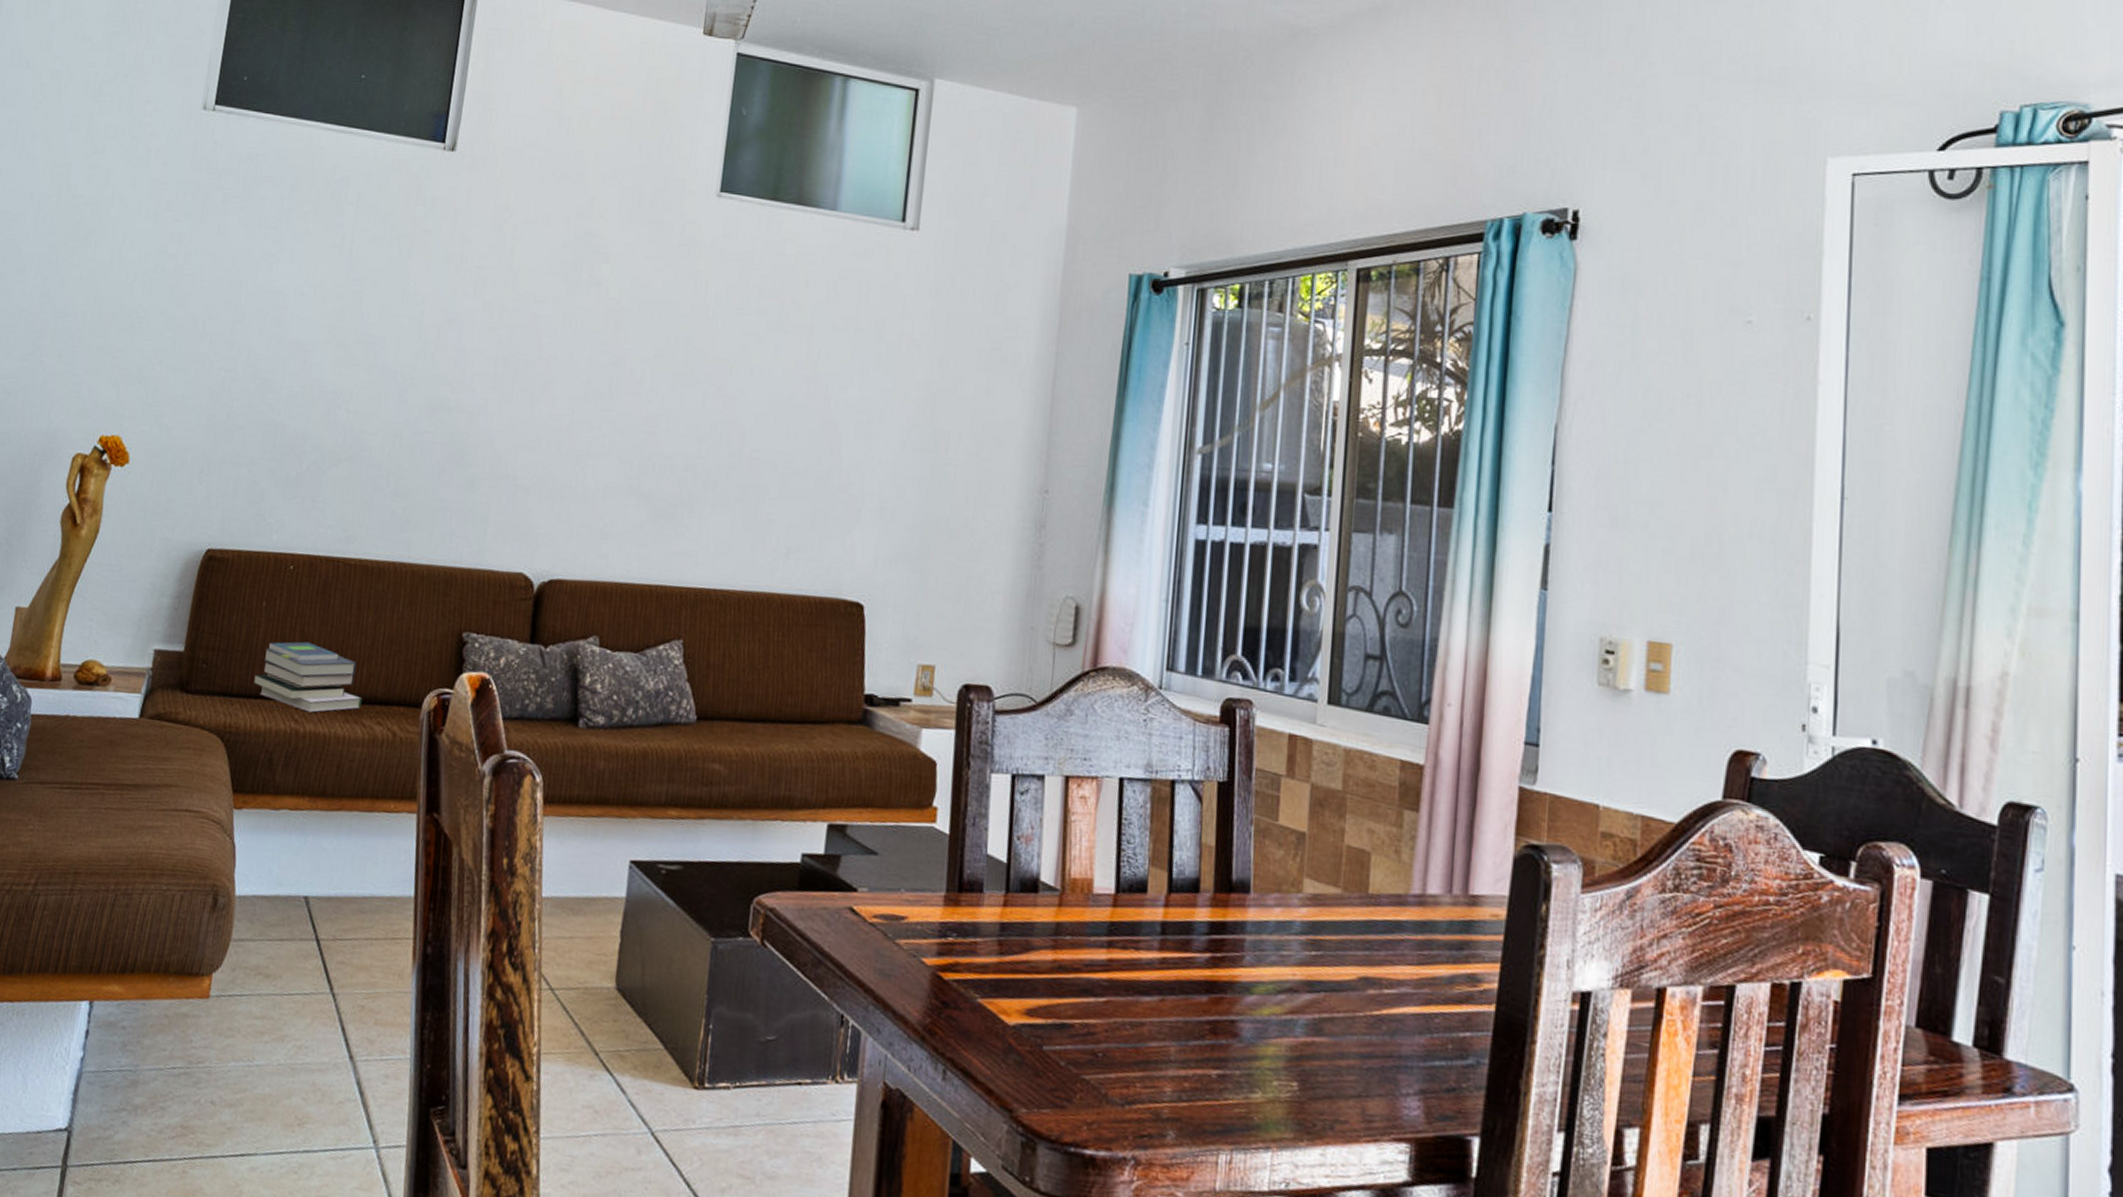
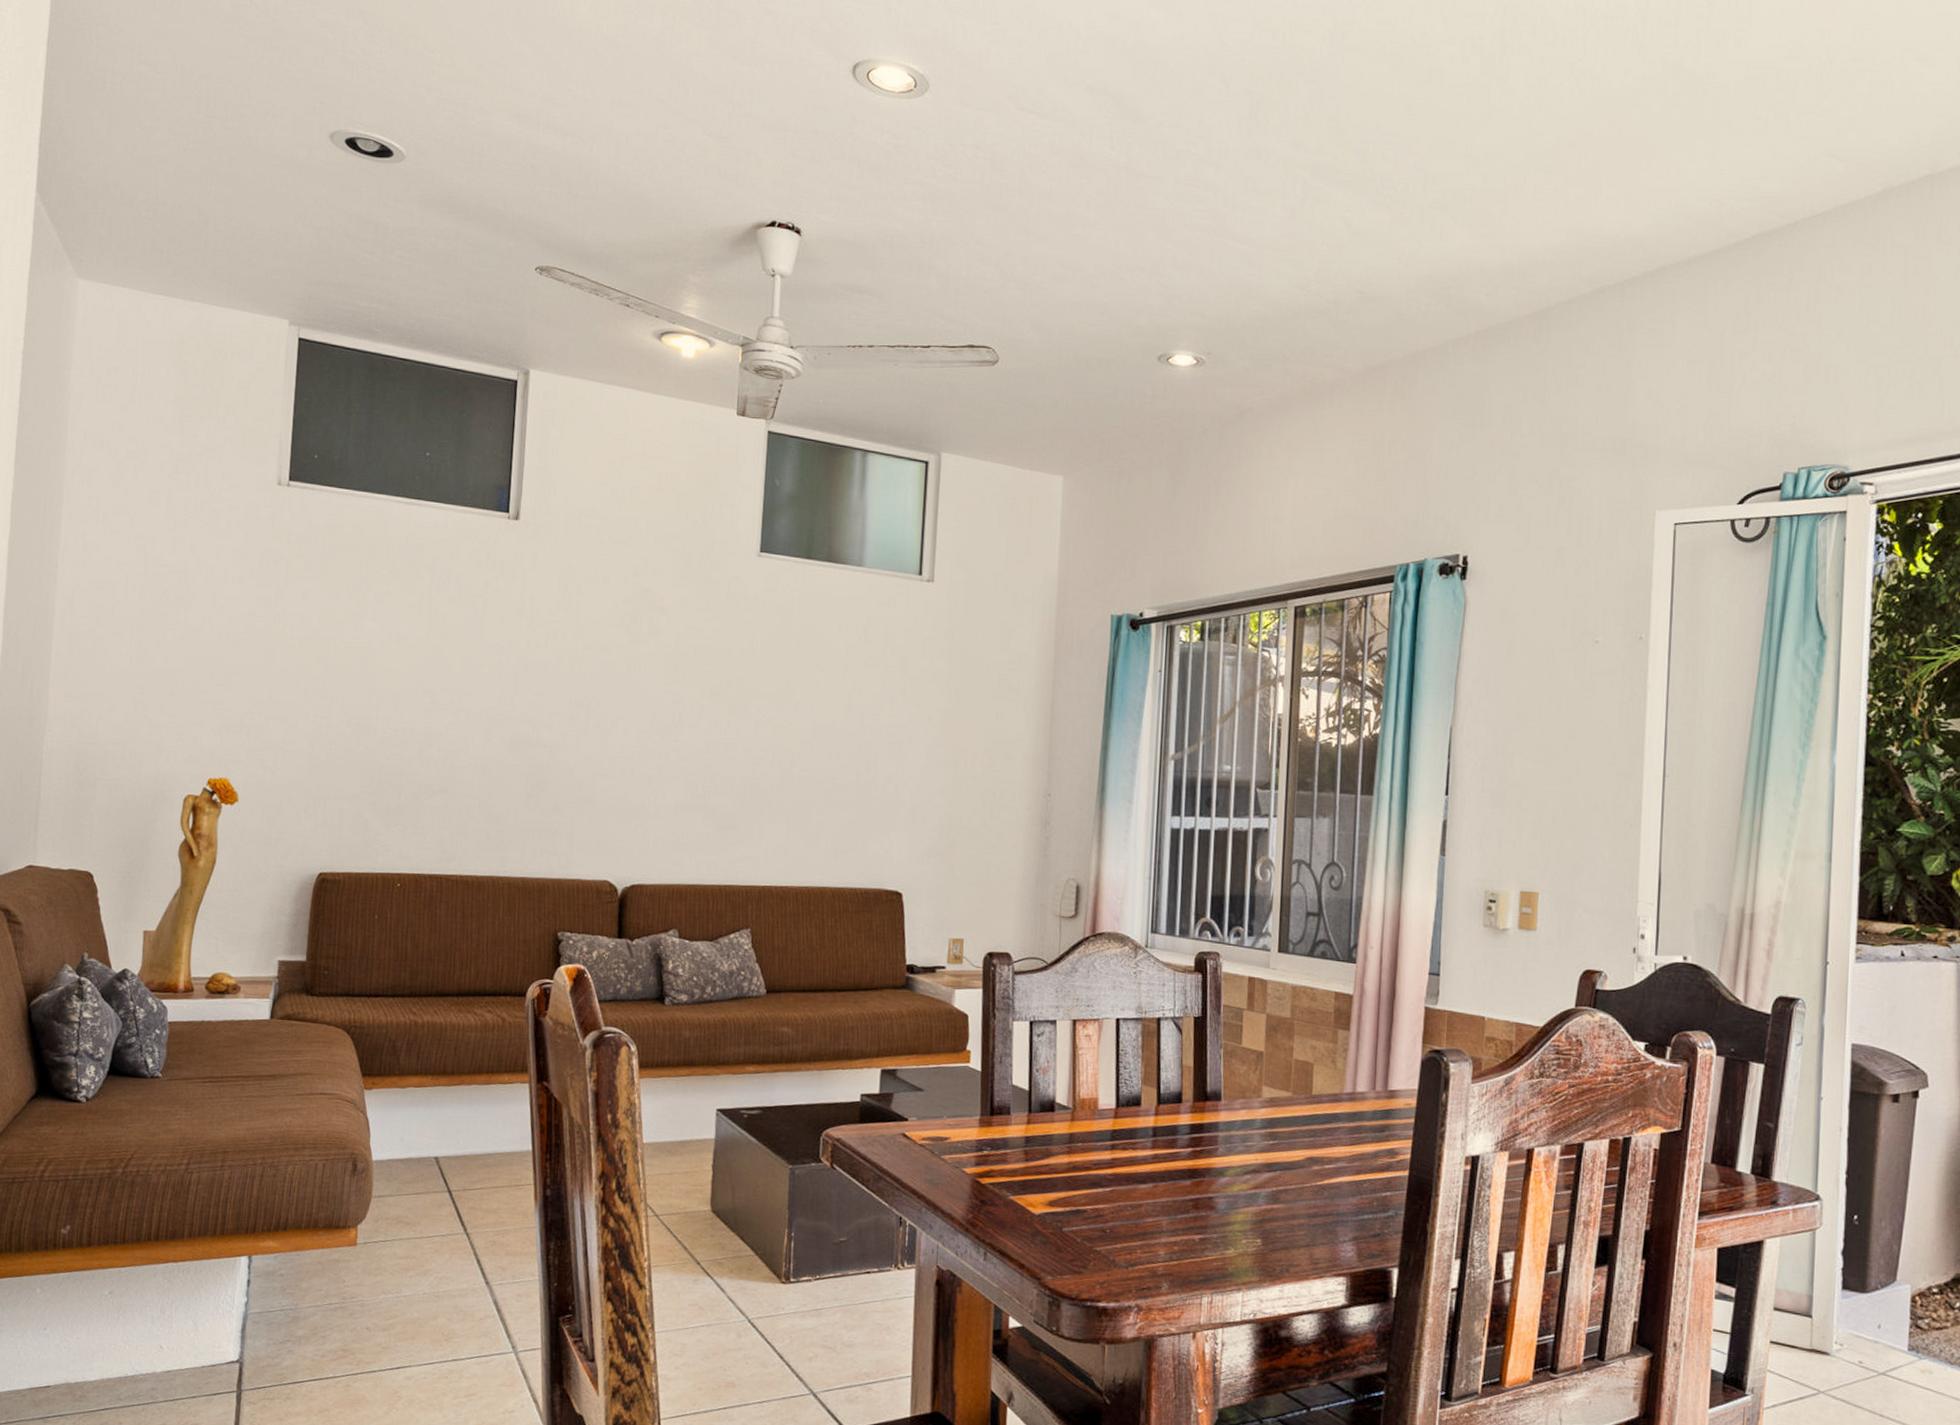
books: present [254,641,362,713] -> none [373,947,472,1006]

